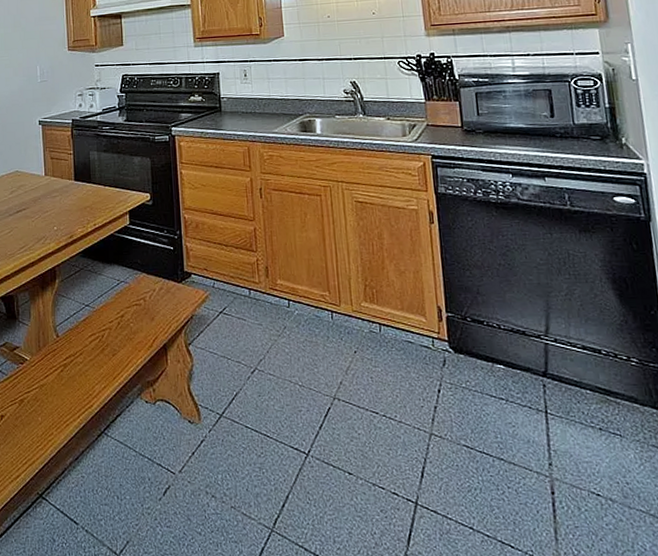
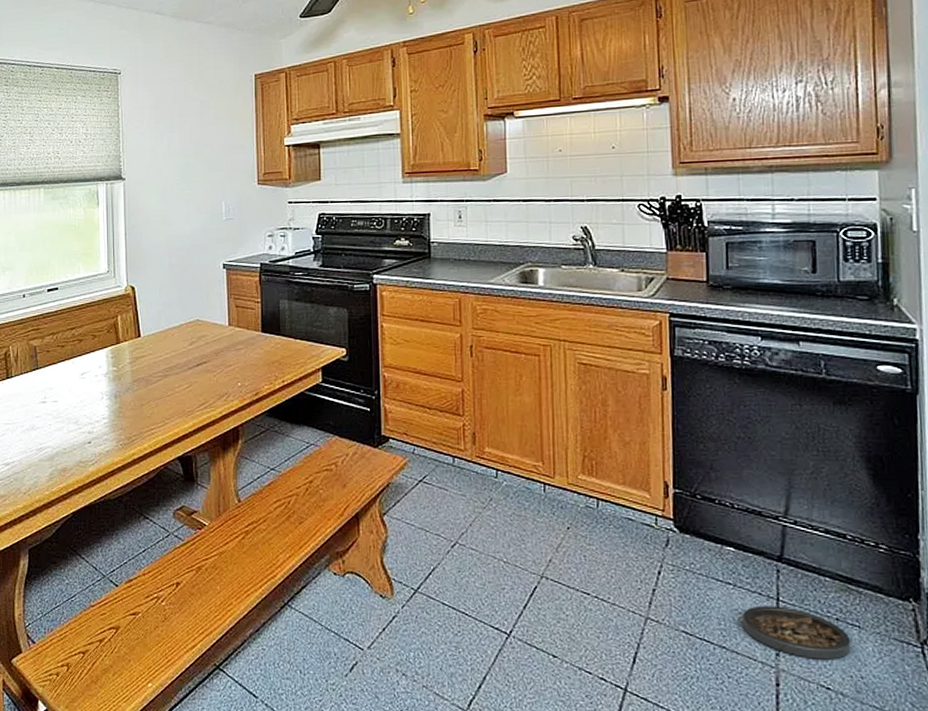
pet bowl: none [515,418,616,468] -> present [741,605,852,660]

